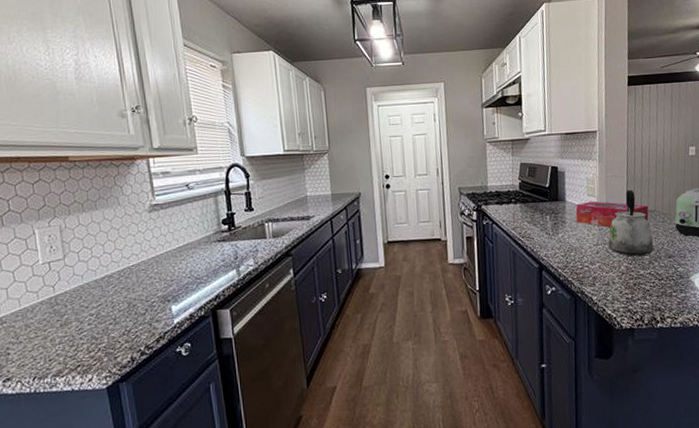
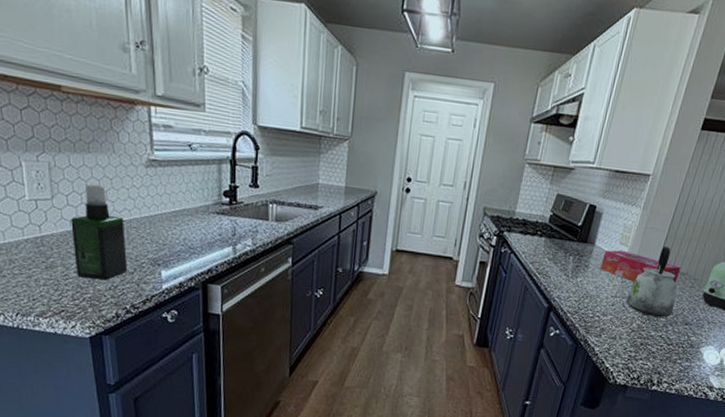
spray bottle: none [83,236,140,329] -> present [71,184,128,281]

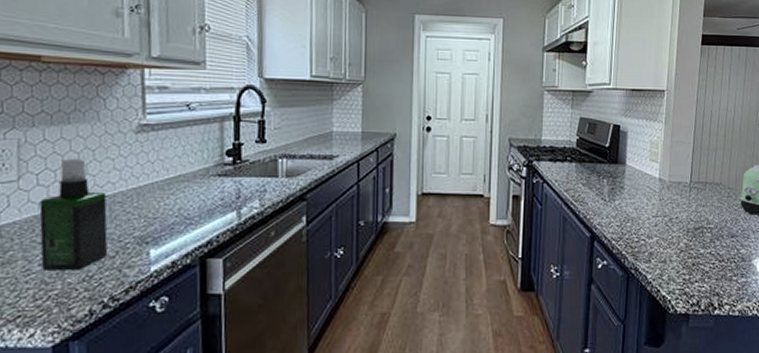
tissue box: present [600,250,681,284] -> none [636,167,714,198]
kettle: present [626,246,678,317] -> none [668,158,716,233]

